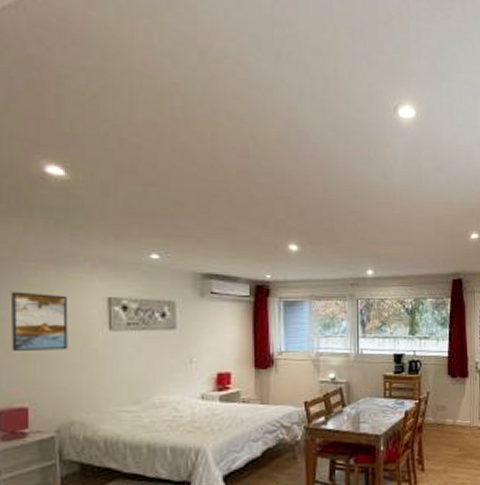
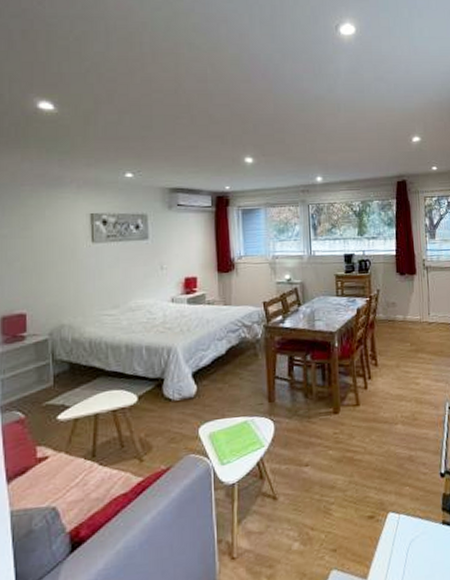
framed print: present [10,291,68,351] -> none [11,212,58,264]

